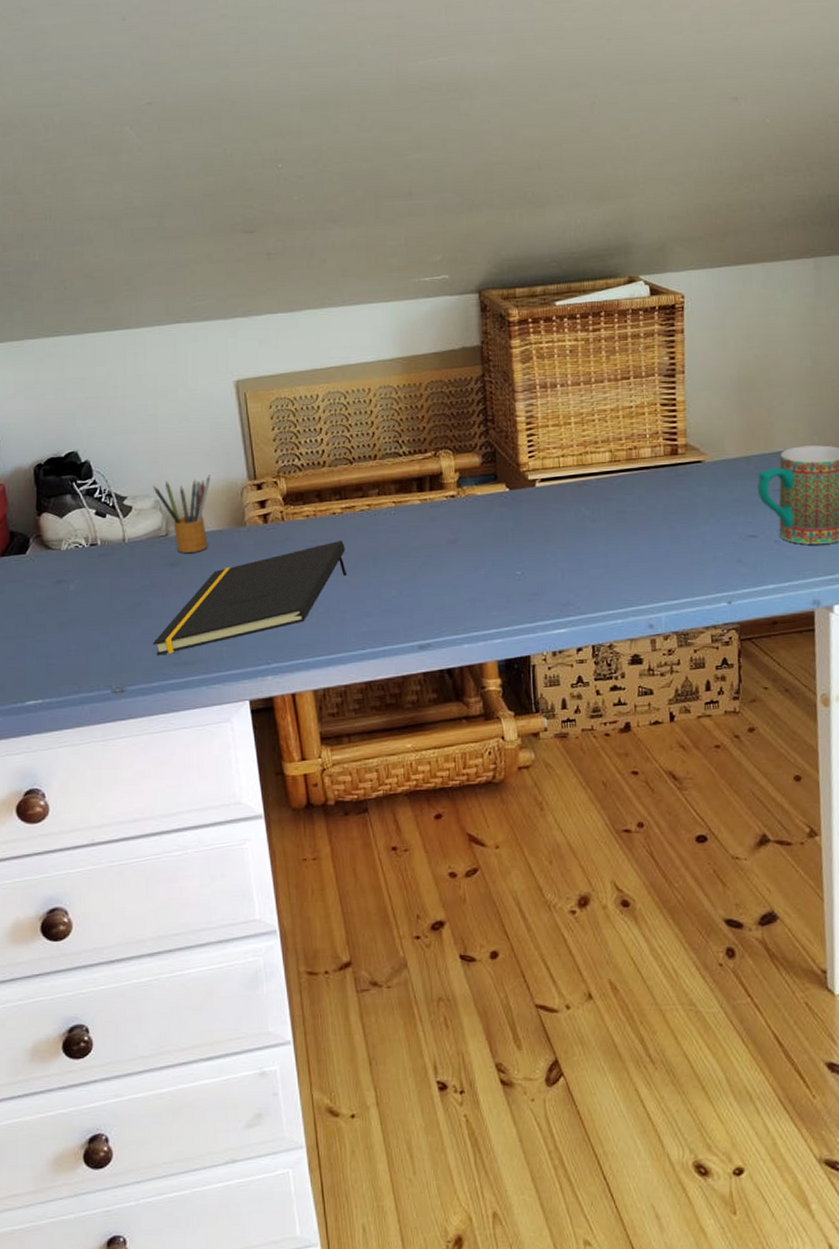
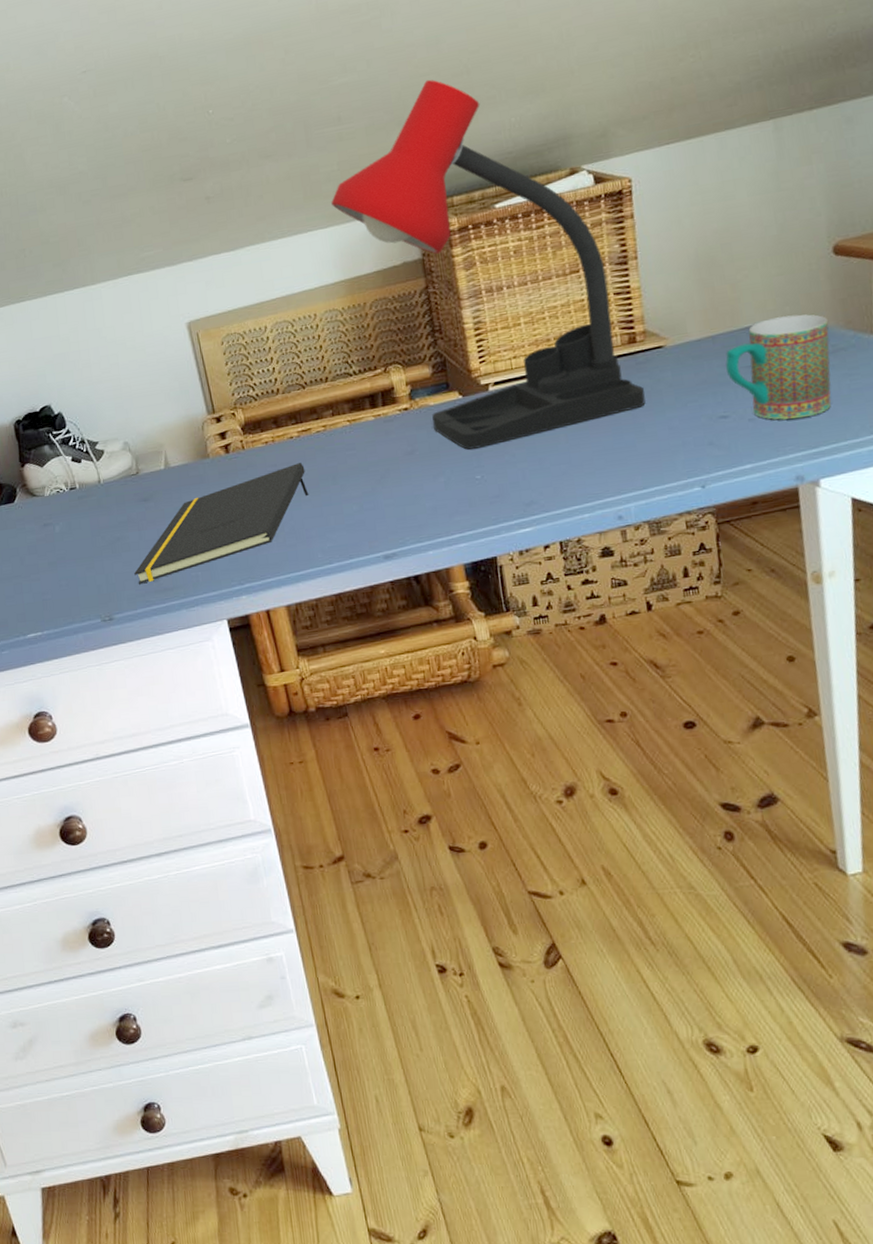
pencil box: present [153,475,211,553] -> none [121,413,175,489]
desk lamp: none [395,169,683,544] -> present [331,79,646,450]

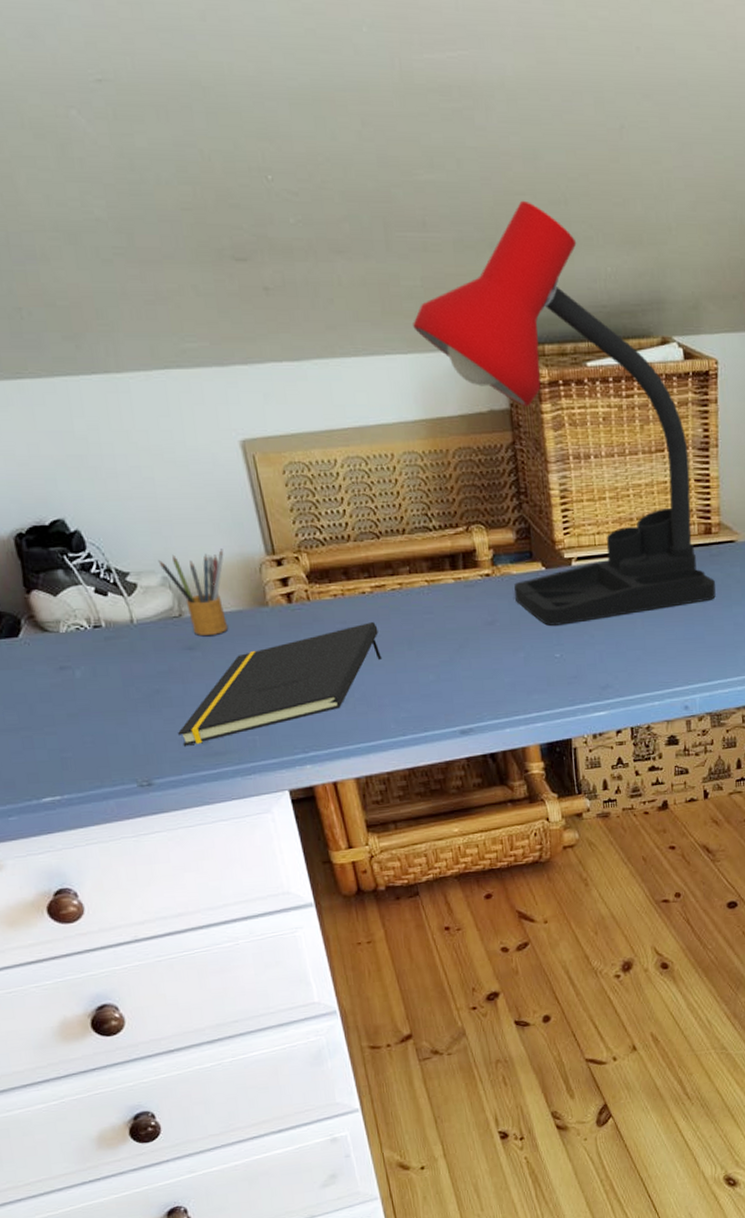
pencil box: none [121,413,175,489] -> present [158,549,228,635]

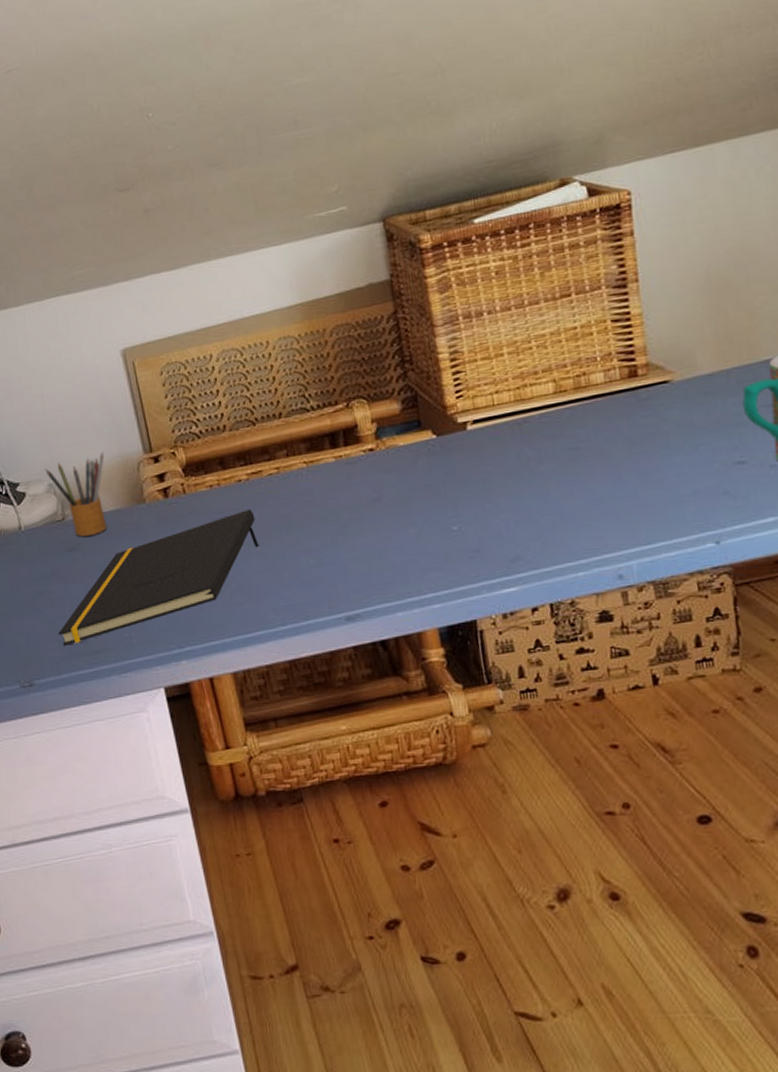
desk lamp: present [413,200,716,626] -> none [286,79,649,497]

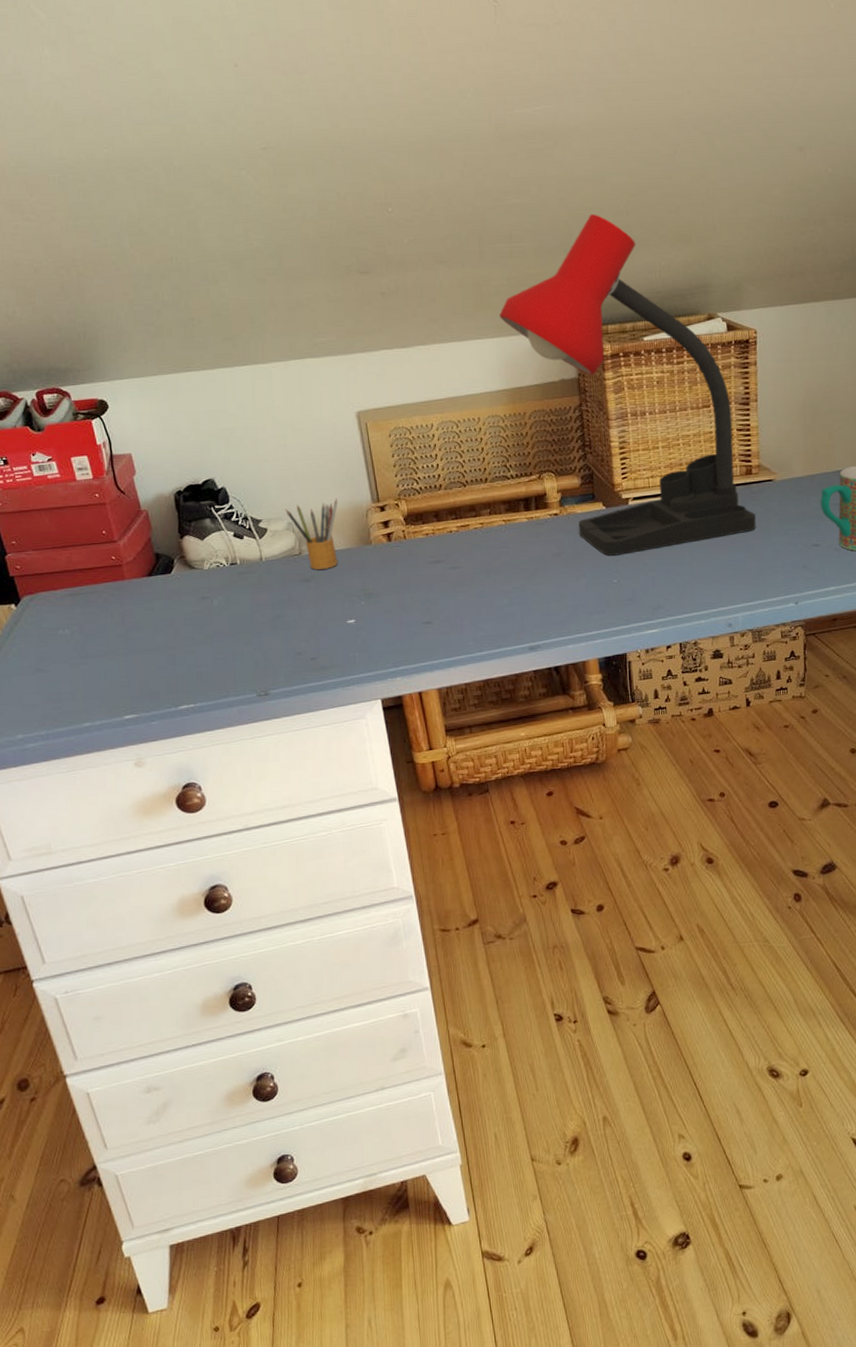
notepad: present [58,509,260,646] -> none [292,556,465,662]
desk lamp: none [286,79,649,497] -> present [499,213,756,556]

